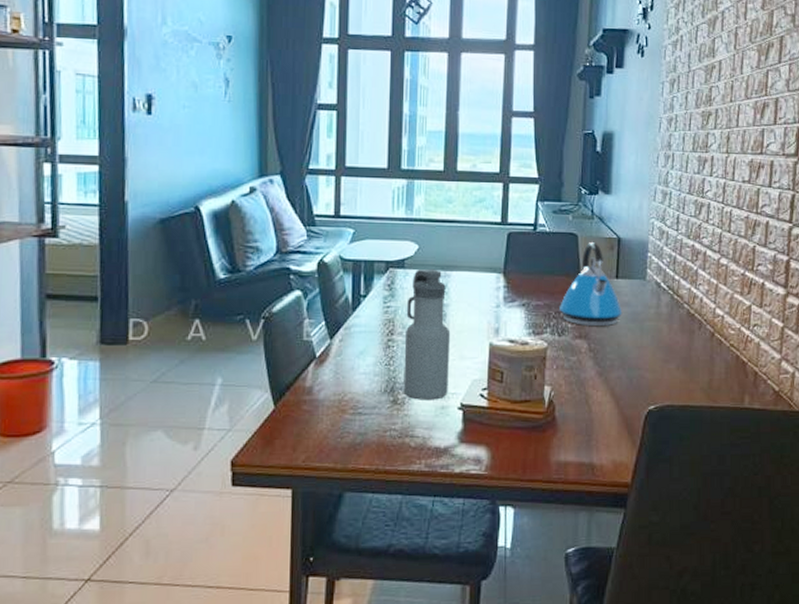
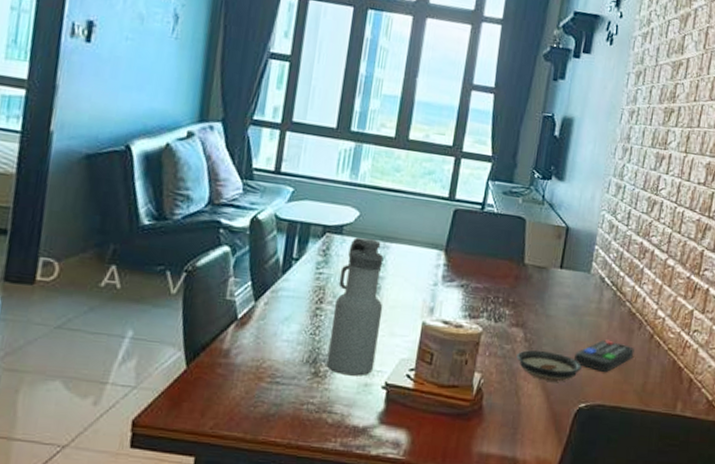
kettle: present [560,242,623,326] -> none [499,228,563,317]
saucer: none [583,360,647,387] -> present [516,350,582,382]
remote control: none [638,342,697,373] -> present [573,339,635,372]

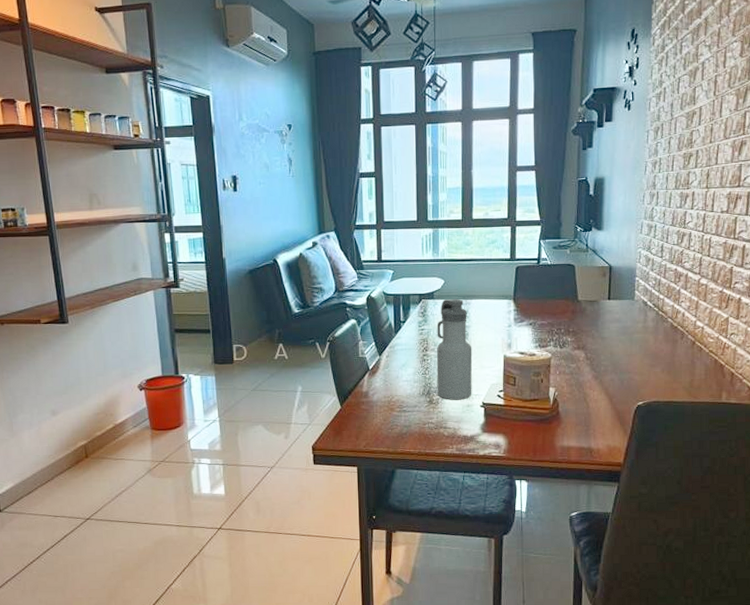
saucer: present [516,350,582,382] -> none [581,366,636,388]
remote control: present [573,339,635,372] -> none [628,350,680,376]

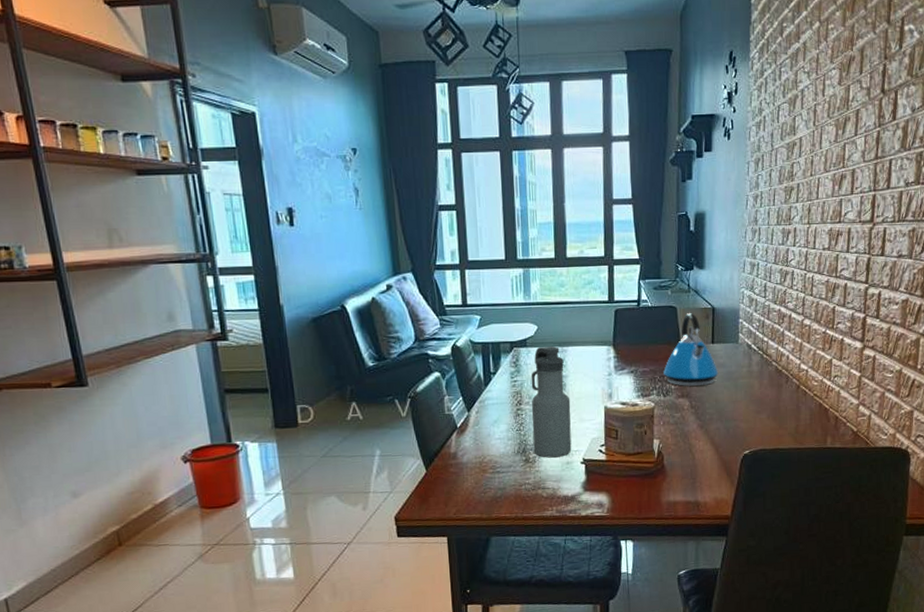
kettle: none [561,271,614,339] -> present [663,313,719,386]

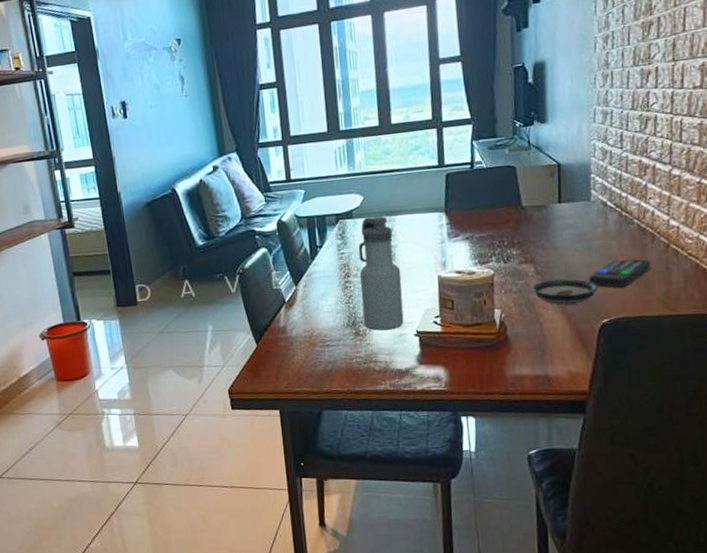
kettle: present [663,313,719,386] -> none [503,171,568,251]
saucer: none [686,413,742,437] -> present [531,279,598,306]
remote control: none [734,395,785,423] -> present [588,257,651,288]

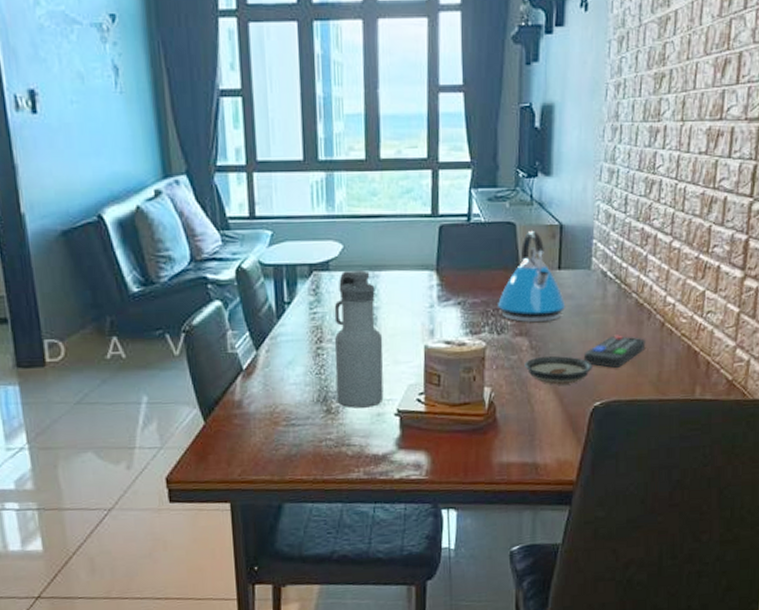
kettle: none [503,171,568,251] -> present [498,231,566,322]

